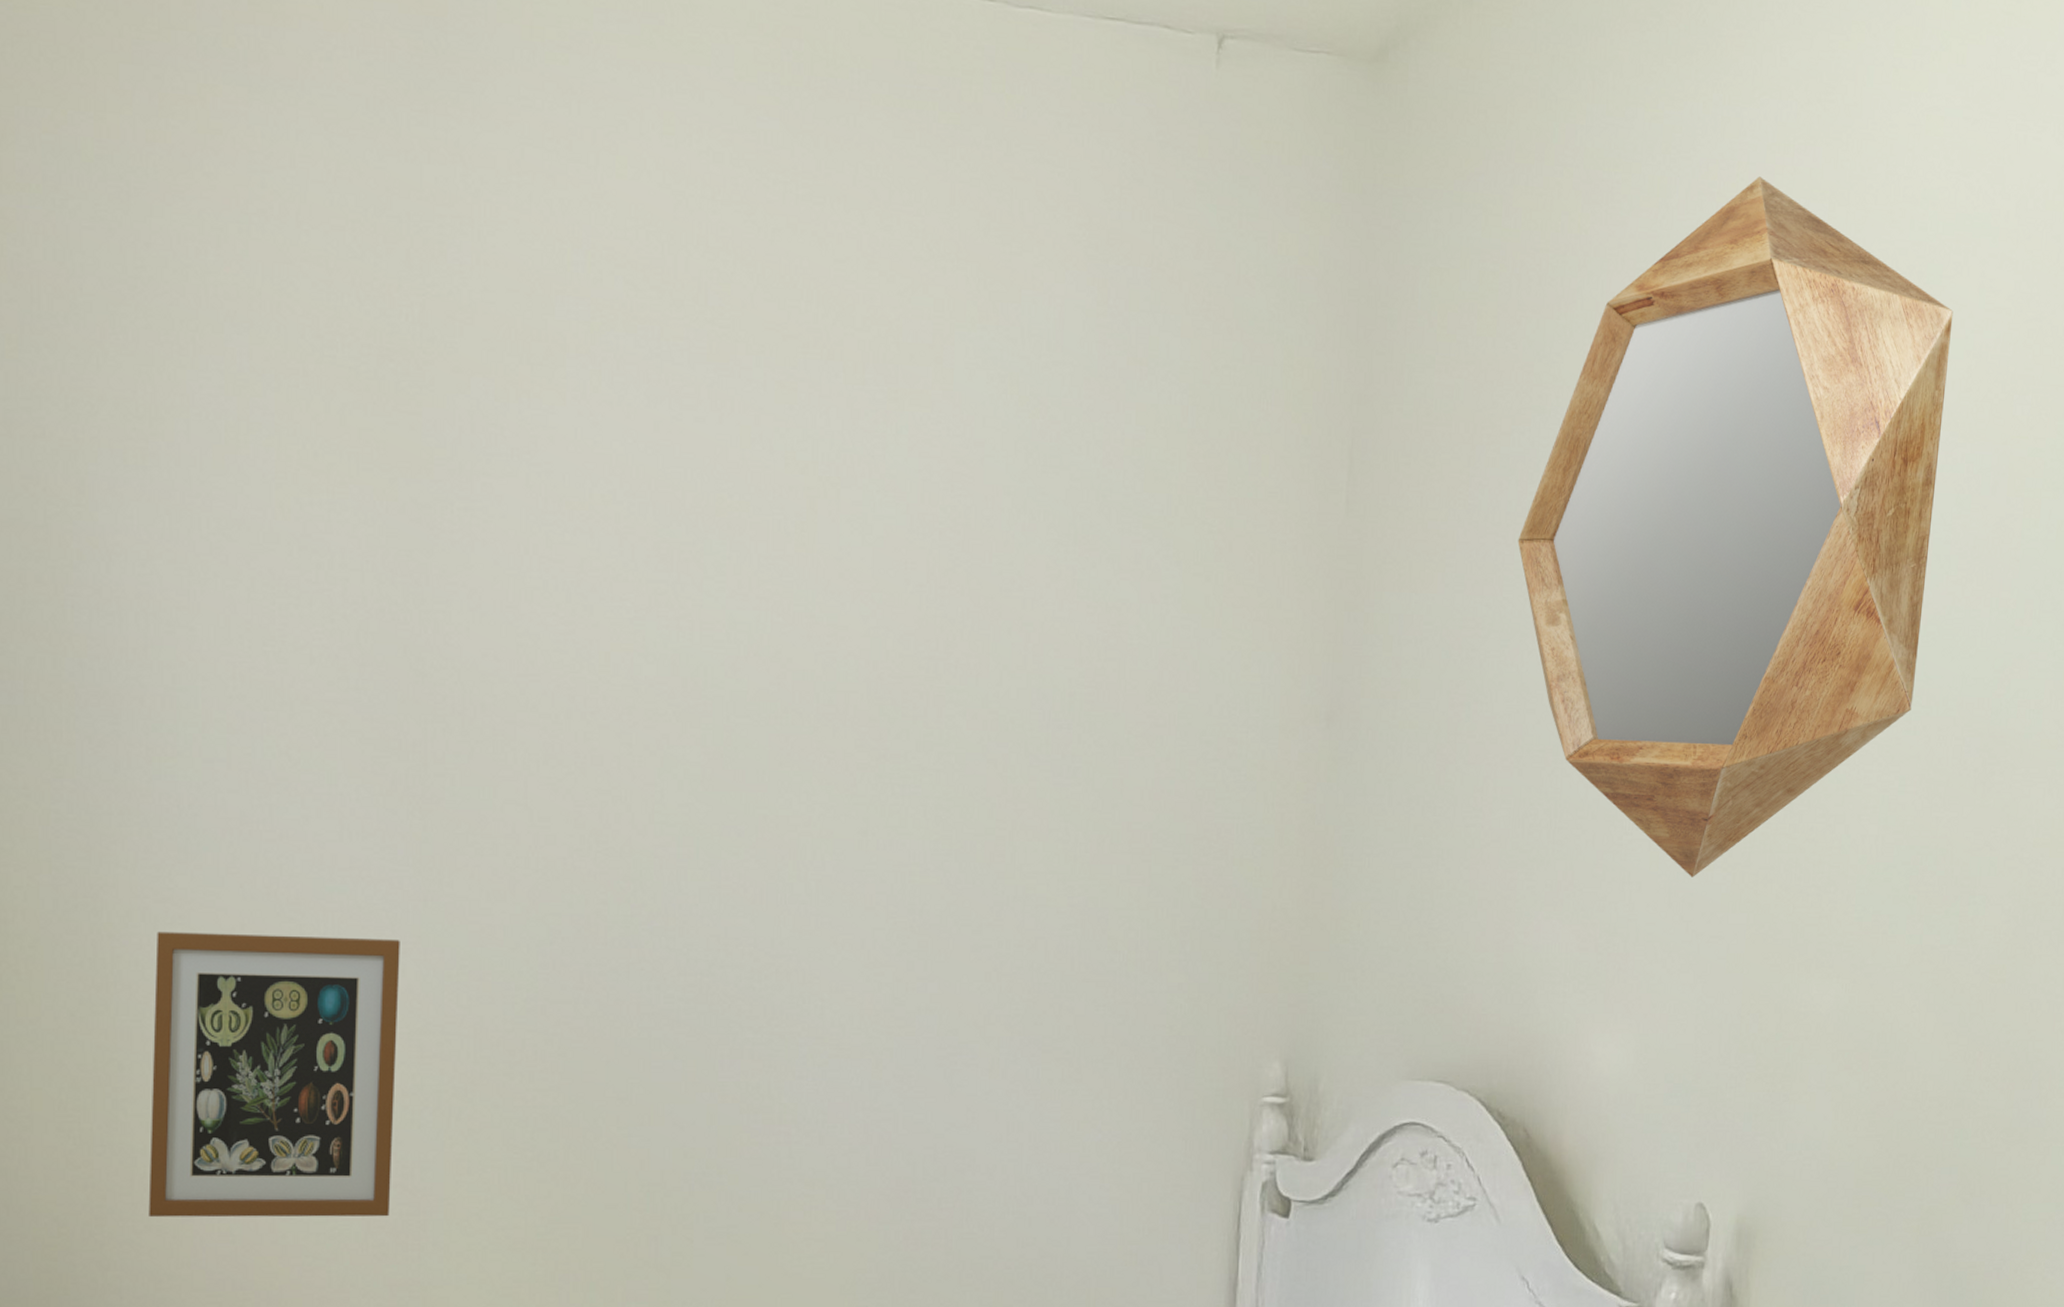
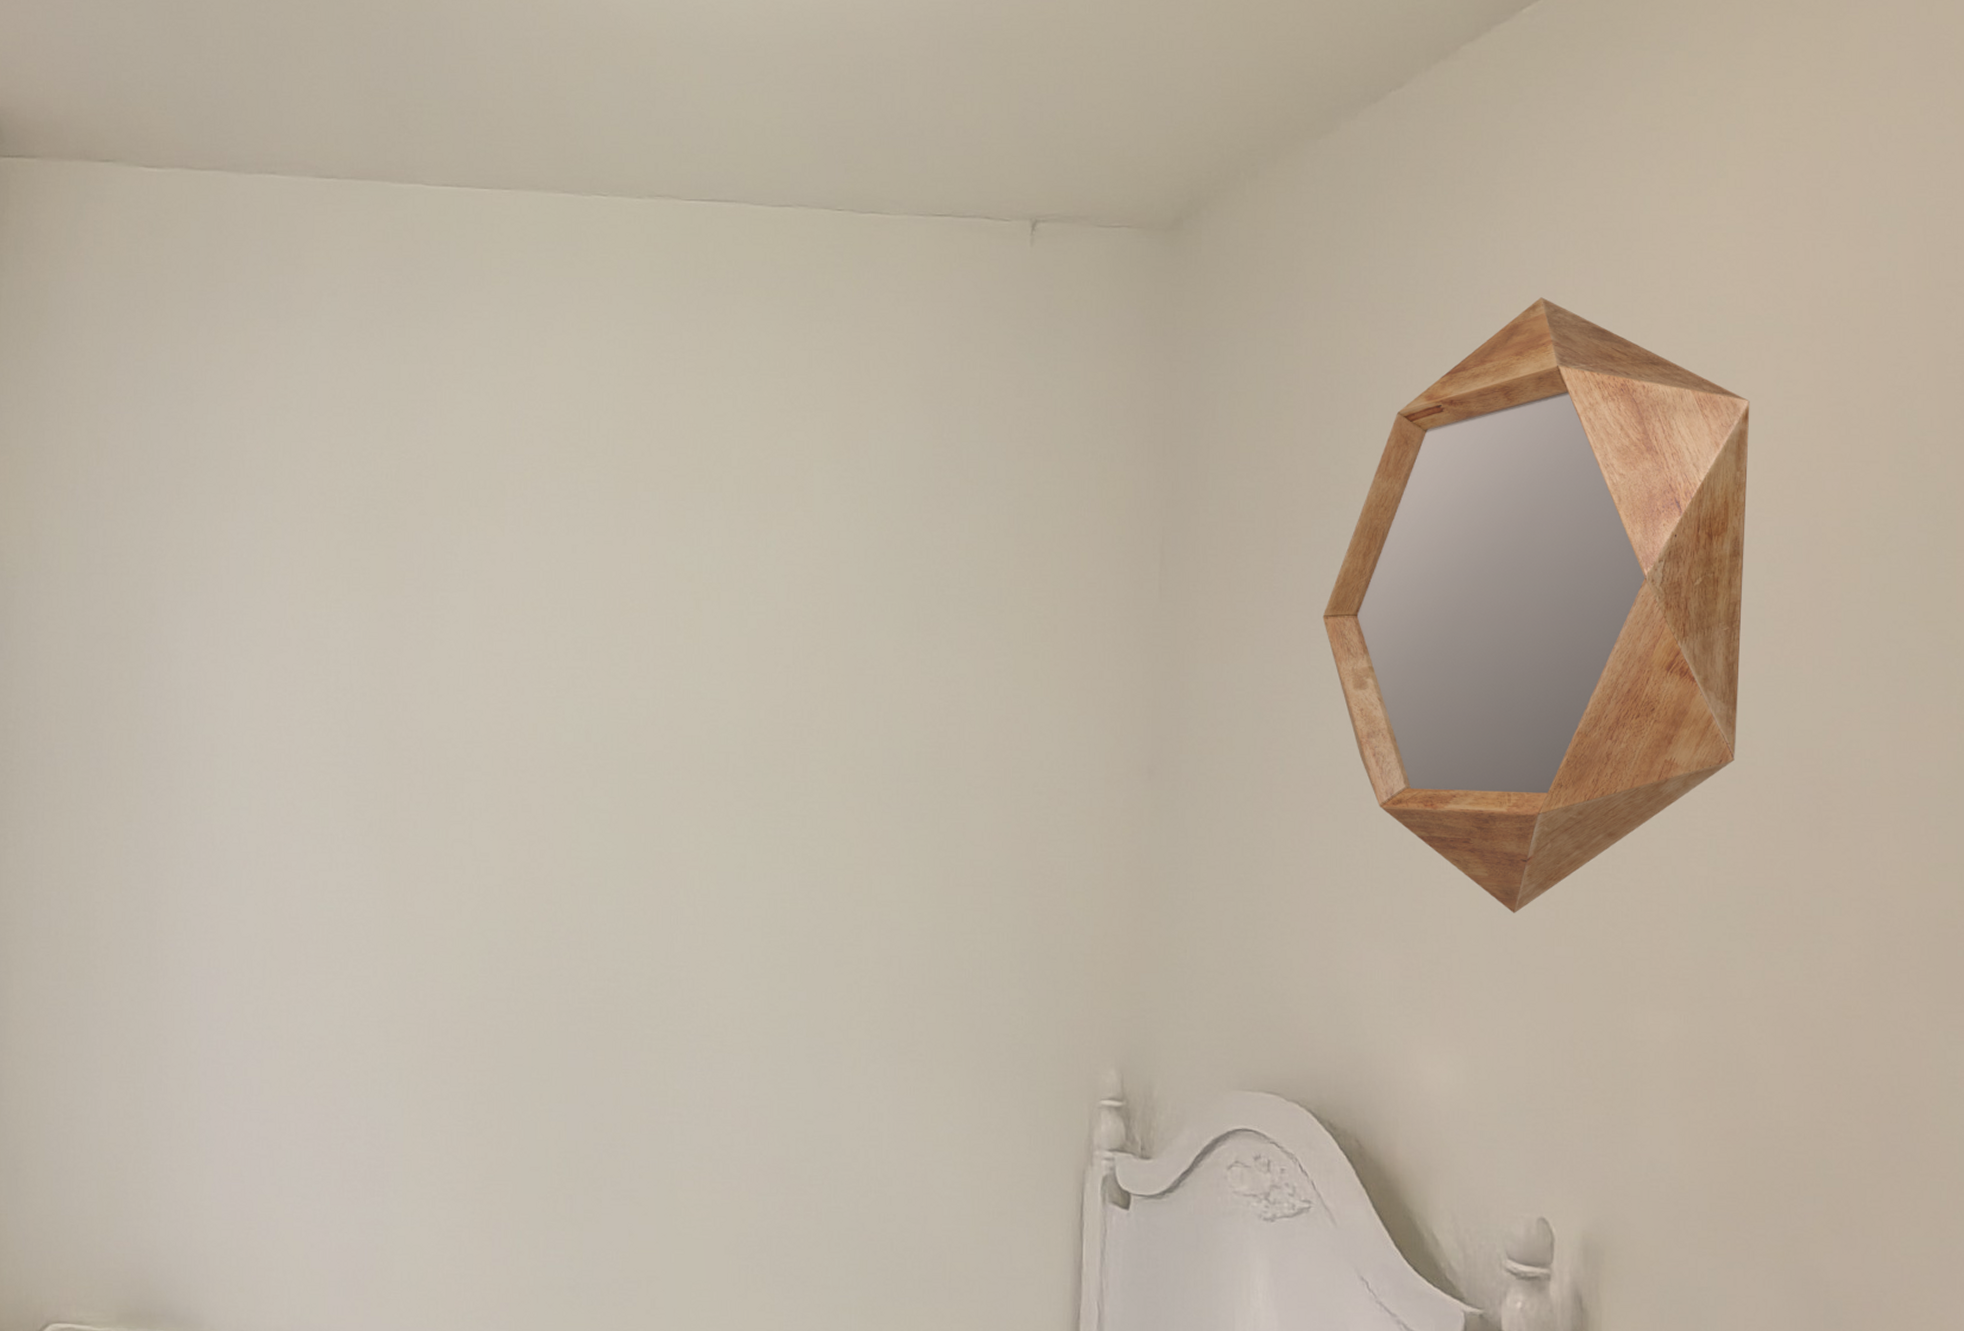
picture frame: present [148,931,400,1218] -> none [182,938,373,1168]

